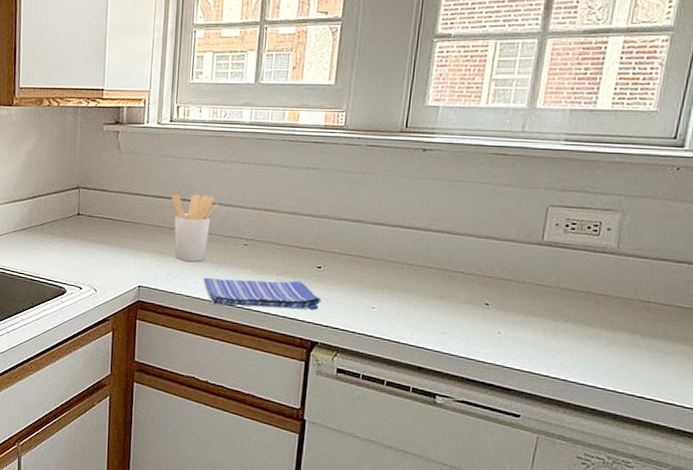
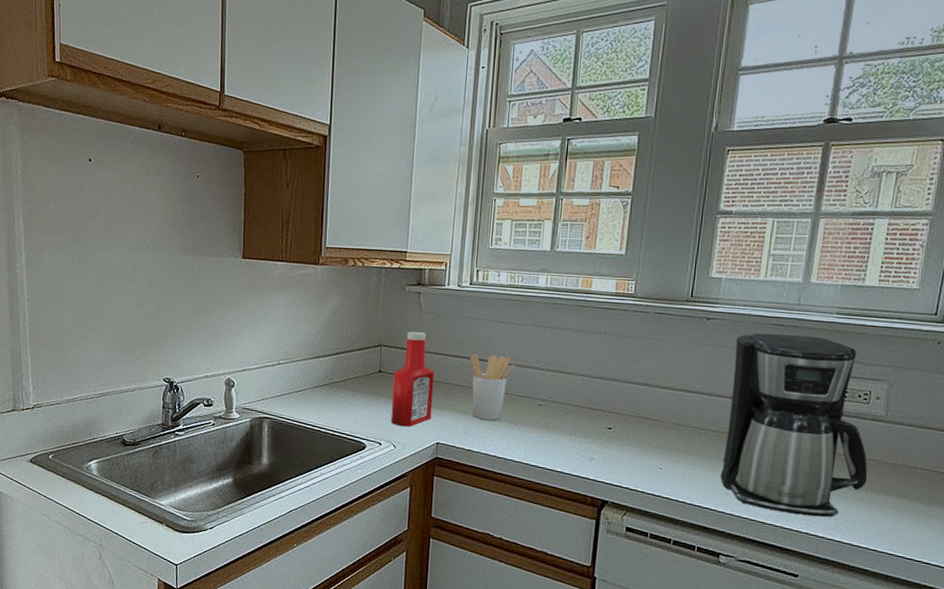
ketchup bottle: none [91,172,135,271] -> present [390,331,435,427]
dish towel: present [203,277,322,310] -> none [499,435,612,470]
coffee maker: none [436,163,597,356] -> present [720,333,868,518]

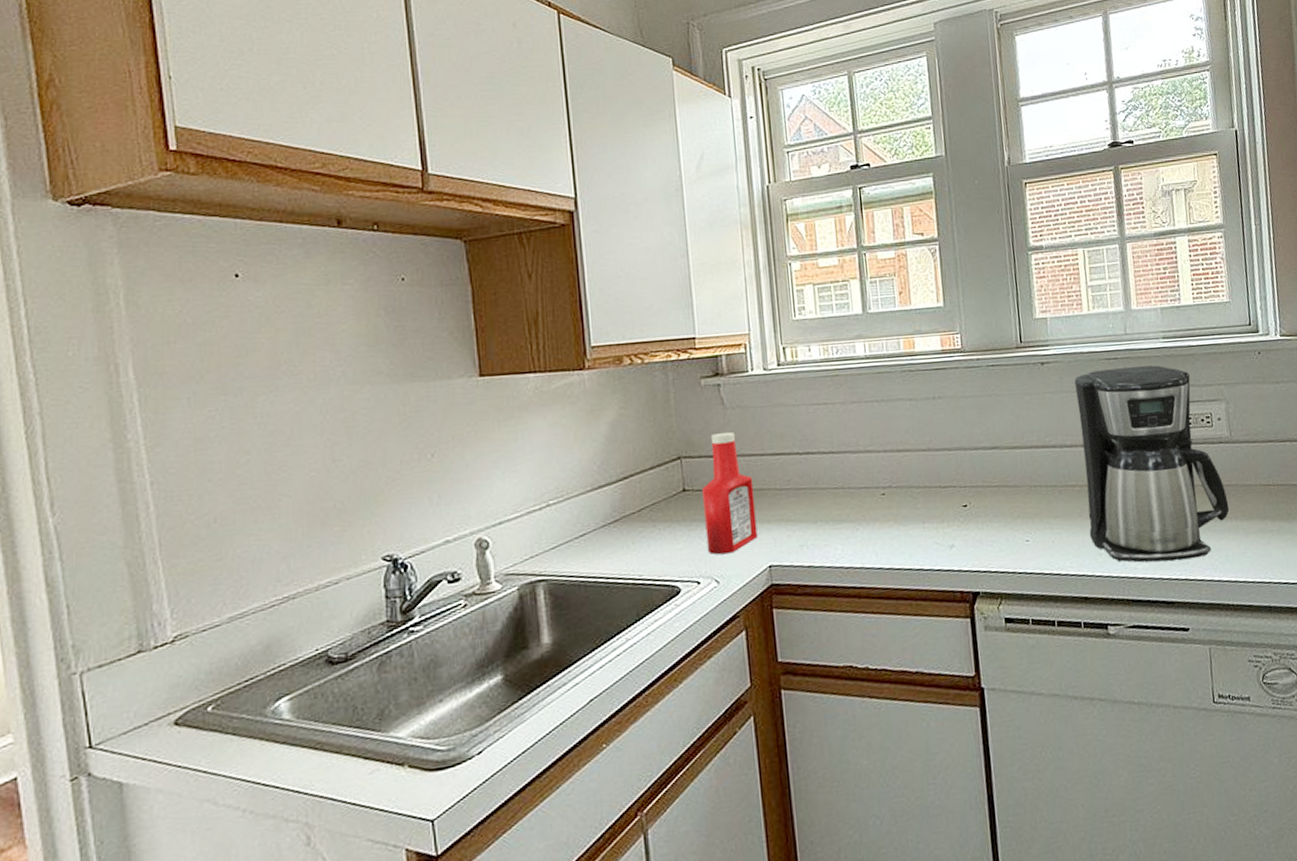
utensil holder: present [470,353,515,421] -> none [792,443,847,526]

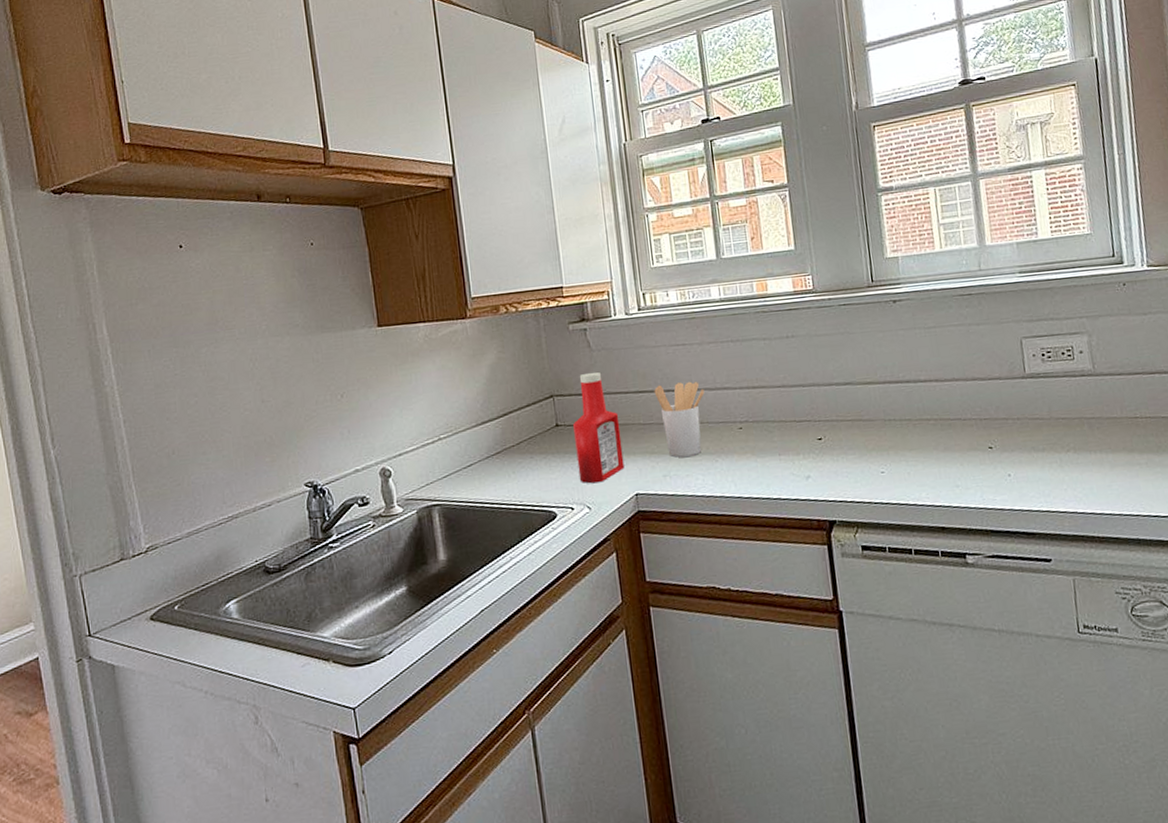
utensil holder: none [792,443,847,526] -> present [654,381,705,458]
coffee maker: present [1074,365,1230,563] -> none [927,299,1094,494]

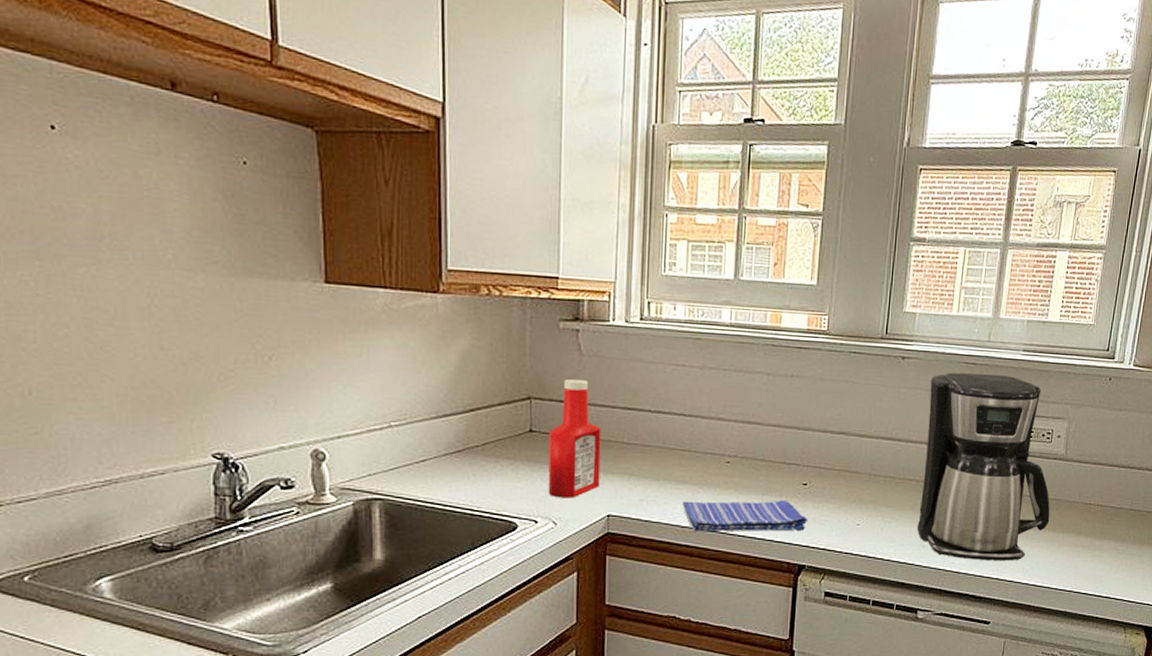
utensil holder: present [654,381,705,458] -> none [644,404,698,485]
dish towel: none [704,457,830,500] -> present [683,500,808,532]
coffee maker: none [927,299,1094,494] -> present [917,372,1050,561]

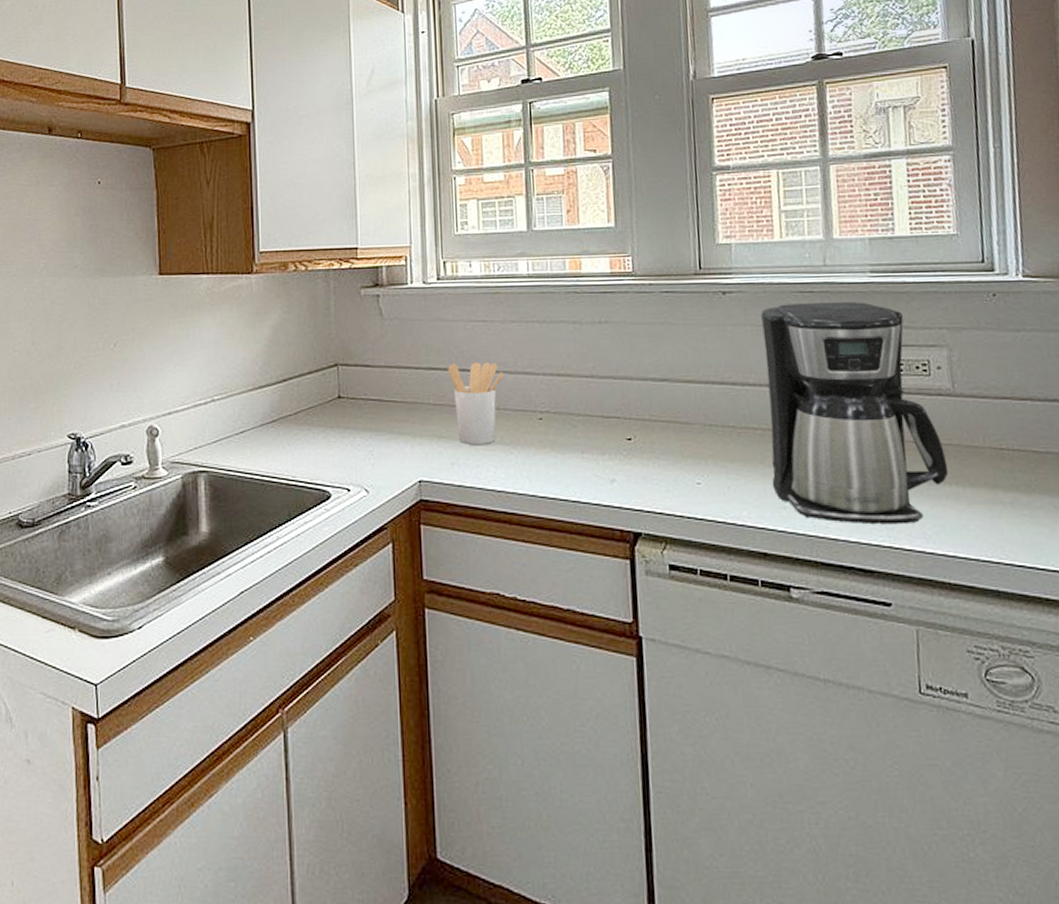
ketchup bottle: present [548,378,601,499] -> none [357,342,409,465]
utensil holder: none [644,404,698,485] -> present [448,362,503,446]
dish towel: present [683,500,808,532] -> none [496,458,638,497]

